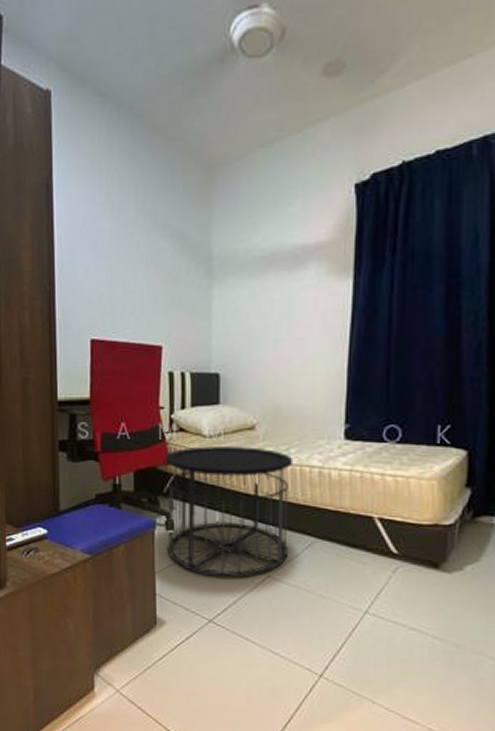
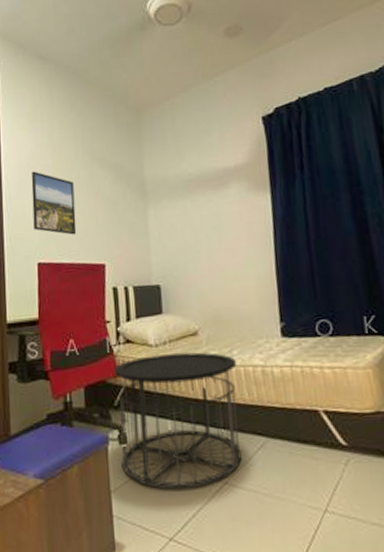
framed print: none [86,235,133,311] -> present [31,171,77,235]

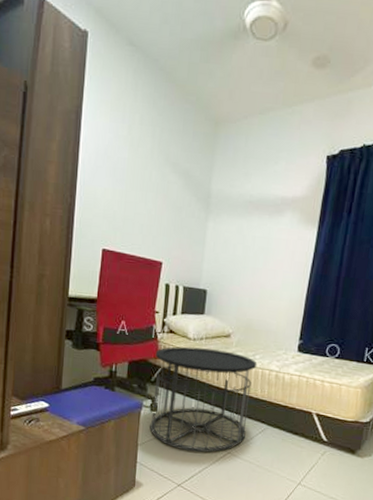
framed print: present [31,171,77,235] -> none [103,161,145,230]

